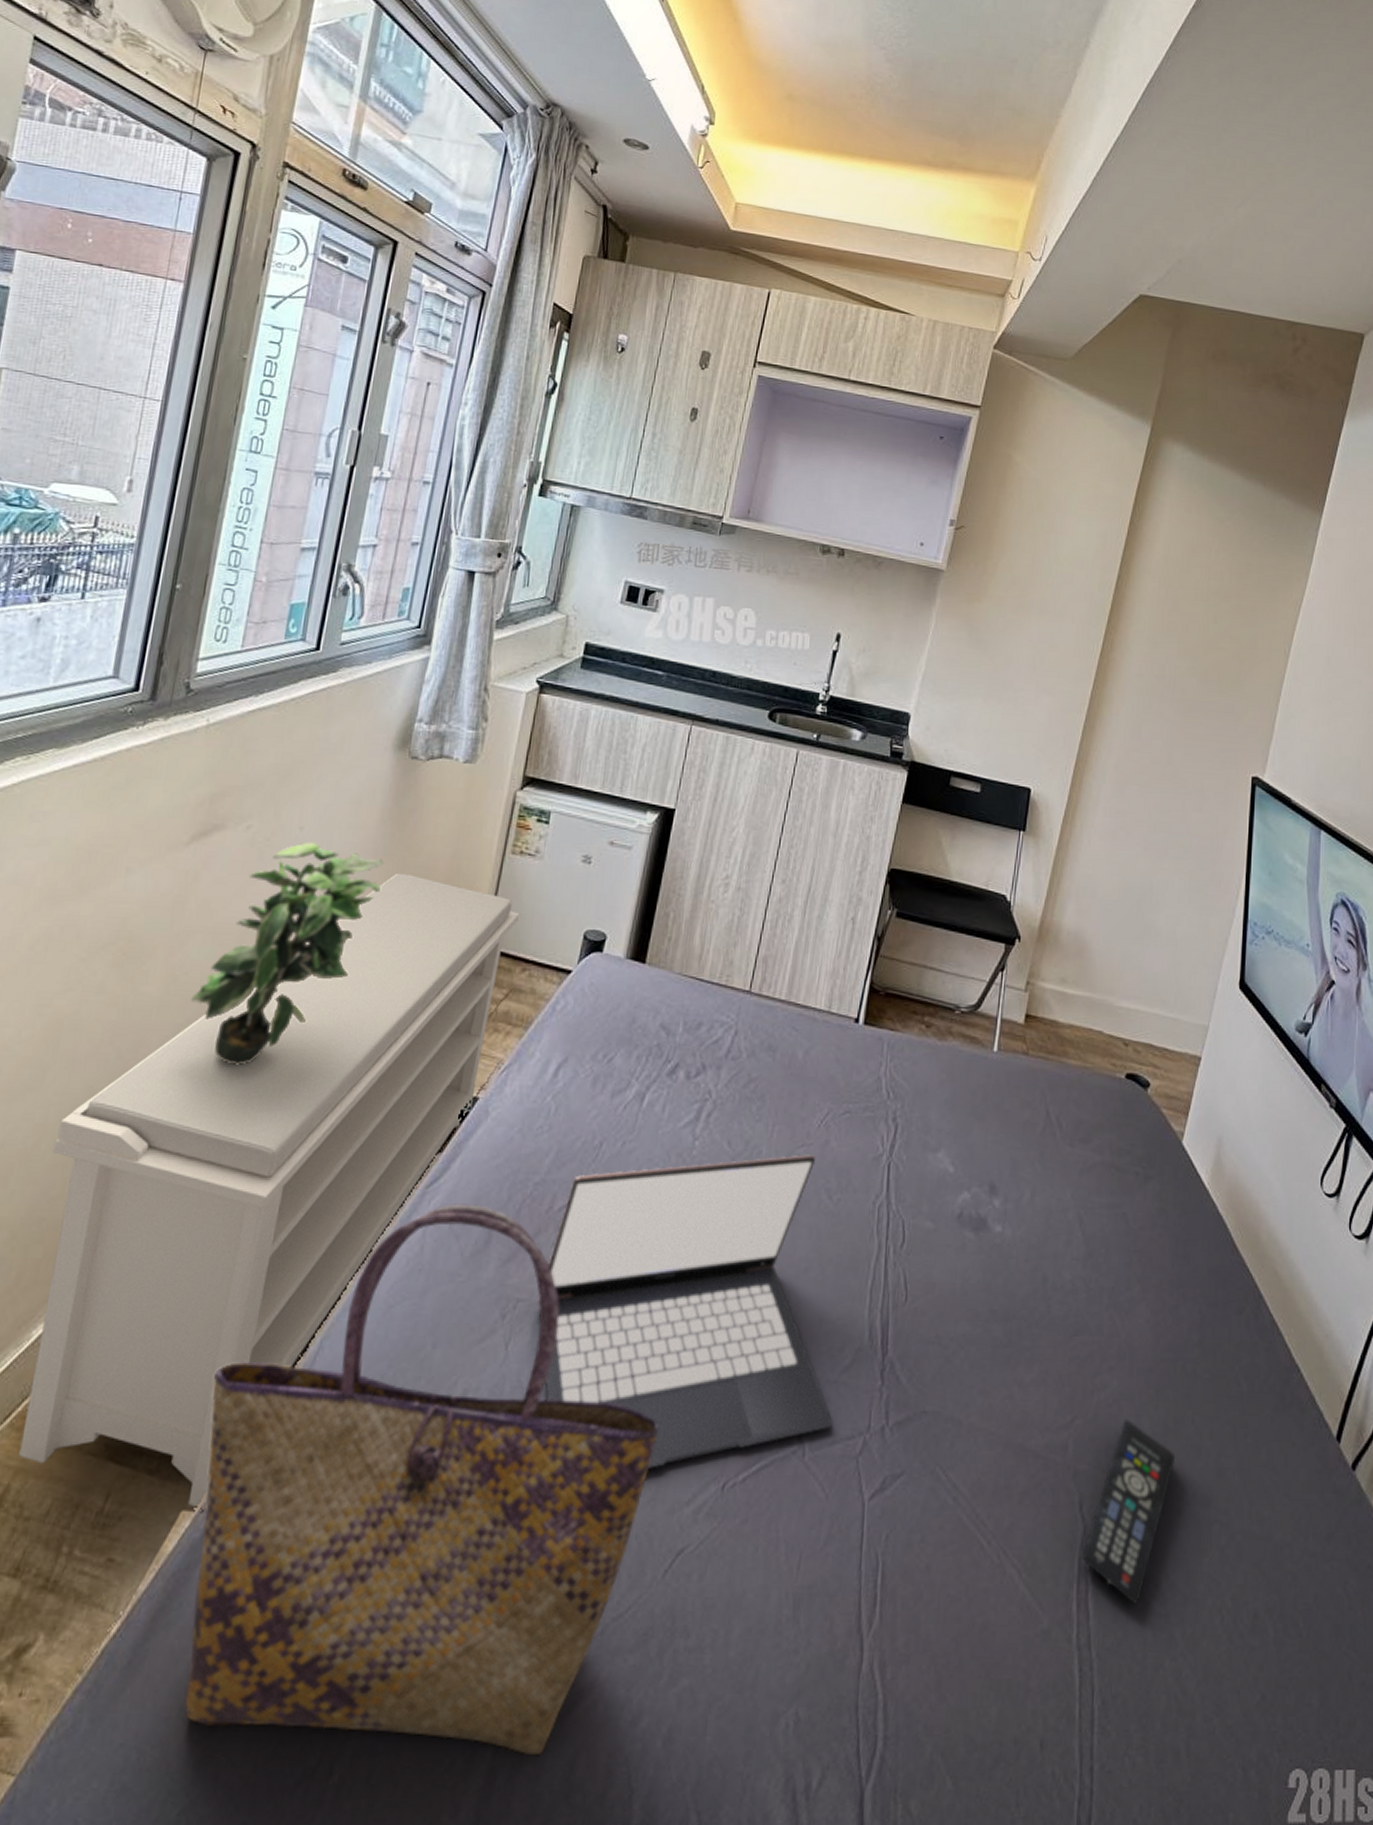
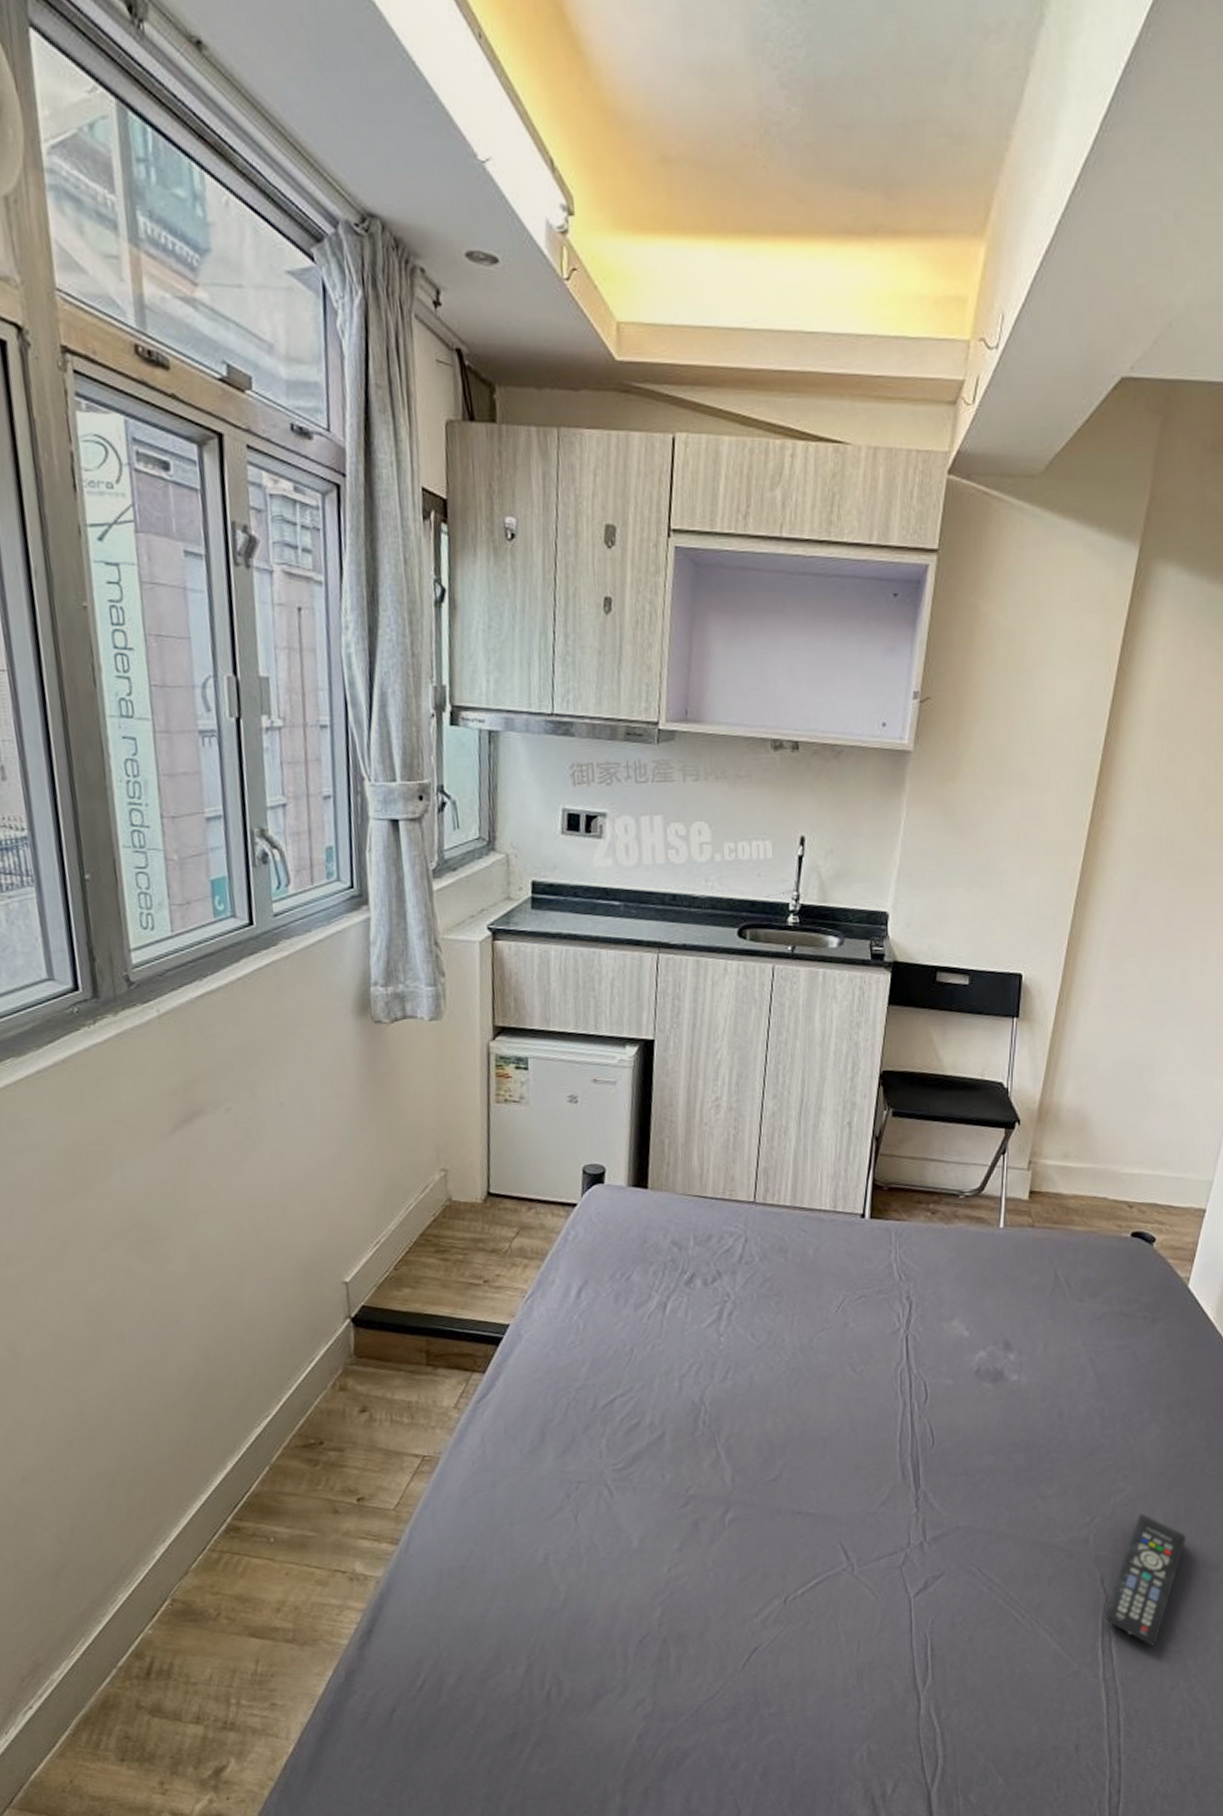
bench: present [19,872,520,1510] -> none [126,1134,516,1663]
tote bag: present [184,1203,659,1756] -> none [323,1411,722,1804]
potted plant: present [191,841,385,1065] -> none [216,1115,374,1323]
laptop: present [537,1154,833,1469] -> none [597,1336,877,1595]

